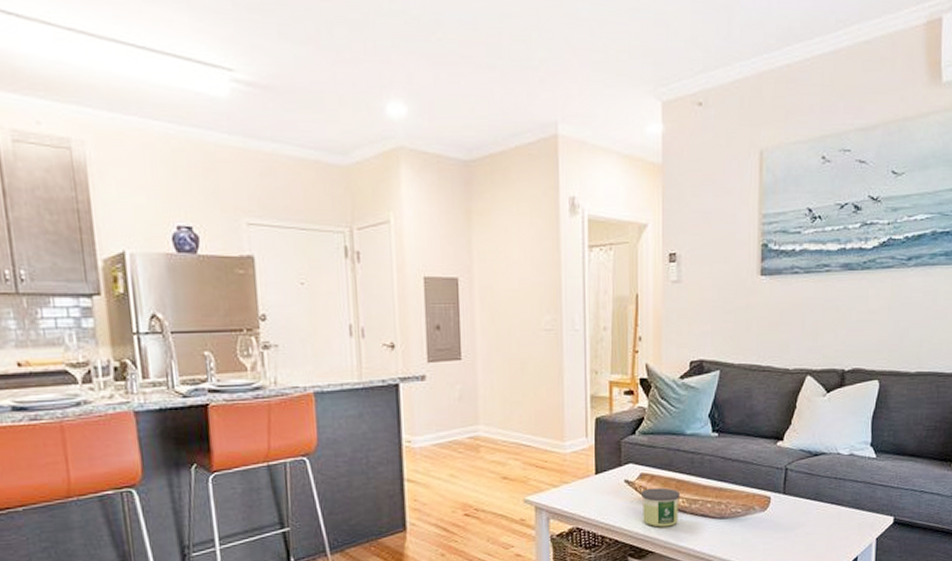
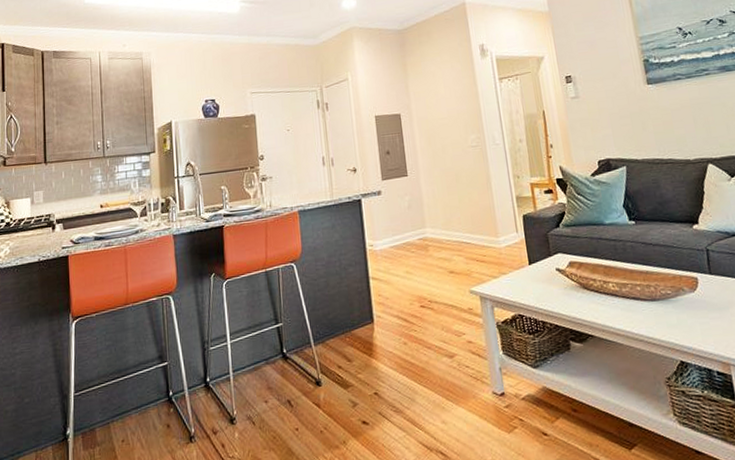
candle: present [641,487,680,527] -> none [573,273,612,312]

